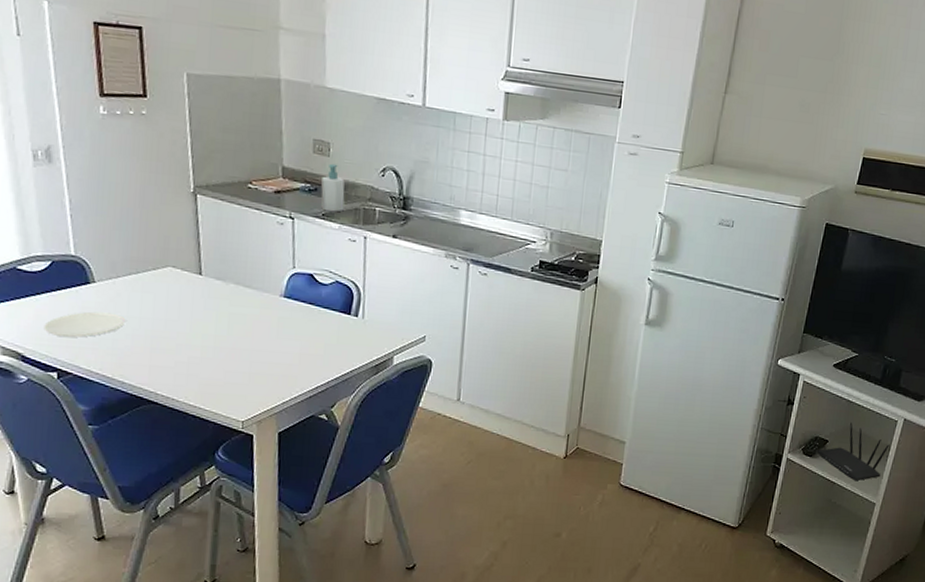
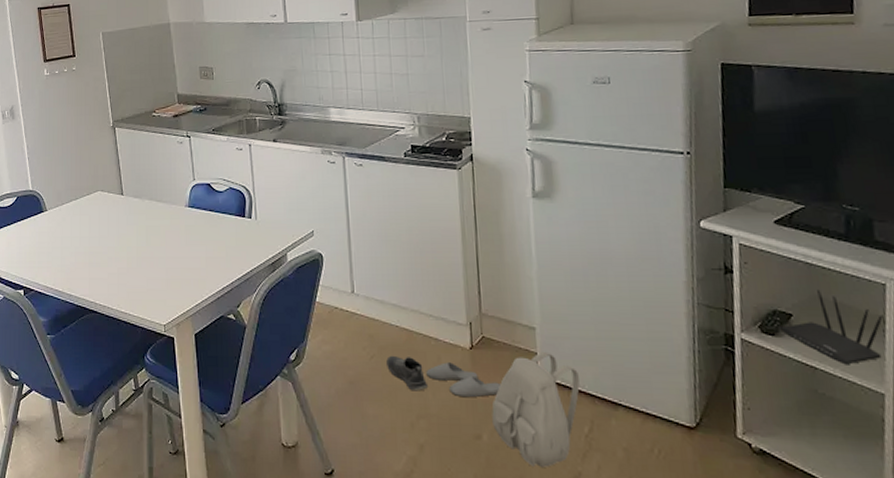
plate: present [43,311,126,338] -> none [13,235,70,258]
soap bottle: present [320,163,345,212] -> none [209,85,230,127]
shoe: none [482,461,520,495] -> present [386,355,429,392]
slippers: none [519,469,587,501] -> present [426,362,502,398]
backpack: none [572,462,655,560] -> present [491,351,580,467]

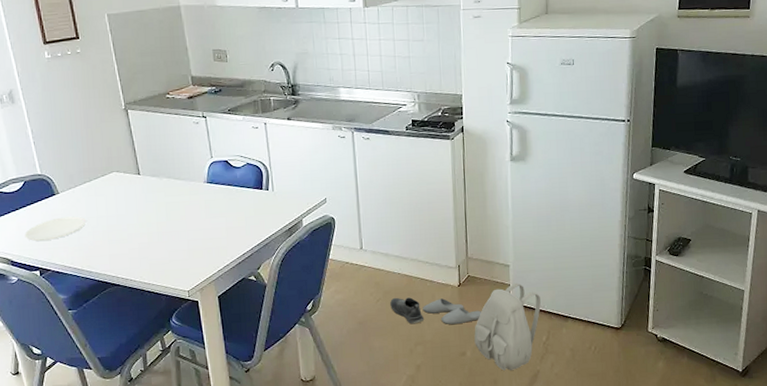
plate: none [13,235,70,258] -> present [24,216,87,241]
wifi router: present [780,289,883,365] -> none [682,220,748,273]

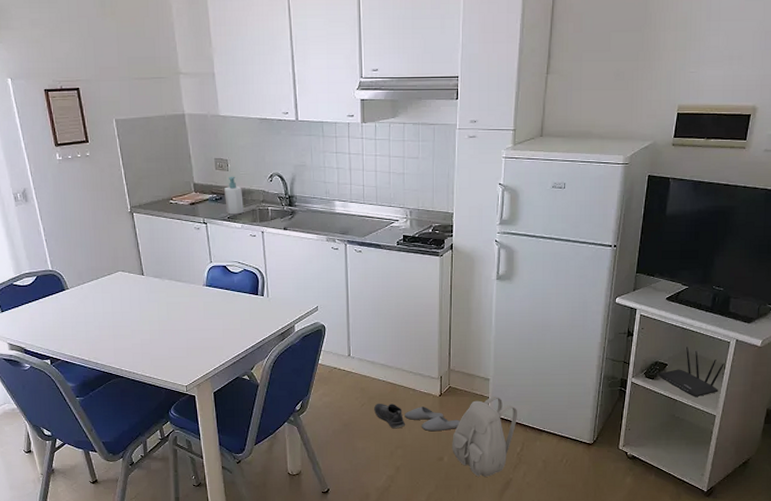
plate: present [24,216,87,241] -> none [37,311,94,332]
soap bottle: none [224,67,245,107] -> present [224,176,244,215]
wifi router: none [682,220,748,273] -> present [658,346,724,398]

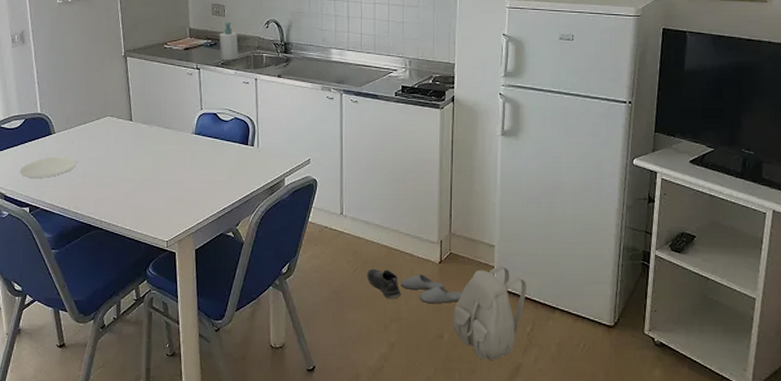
plate: none [37,311,94,332] -> present [19,157,78,178]
wifi router: present [658,346,724,398] -> none [686,216,761,276]

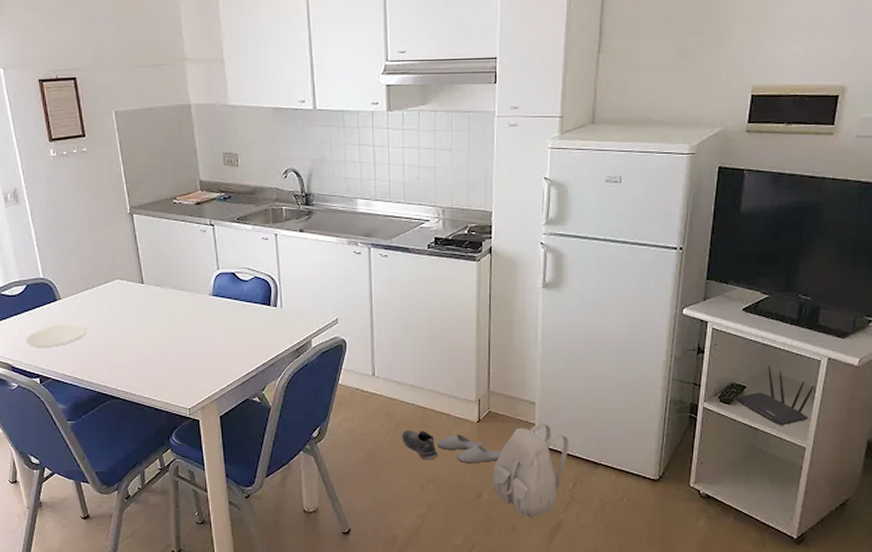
soap bottle: present [219,22,238,61] -> none [234,172,255,215]
wifi router: none [686,216,761,276] -> present [735,366,814,426]

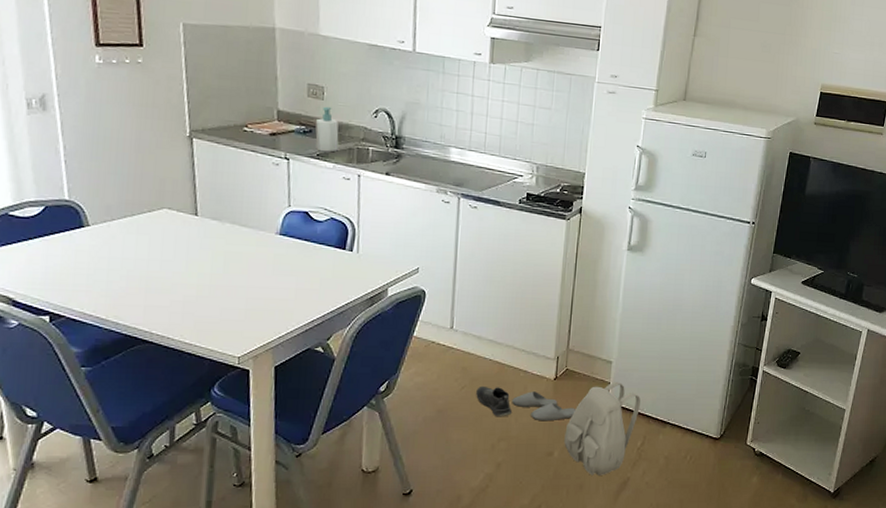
plate: present [26,324,88,347] -> none [36,254,121,280]
soap bottle: none [234,172,255,215] -> present [315,106,339,152]
wifi router: present [735,366,814,426] -> none [790,334,855,390]

